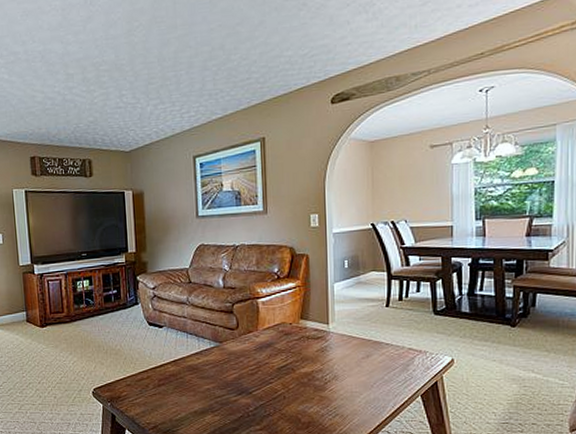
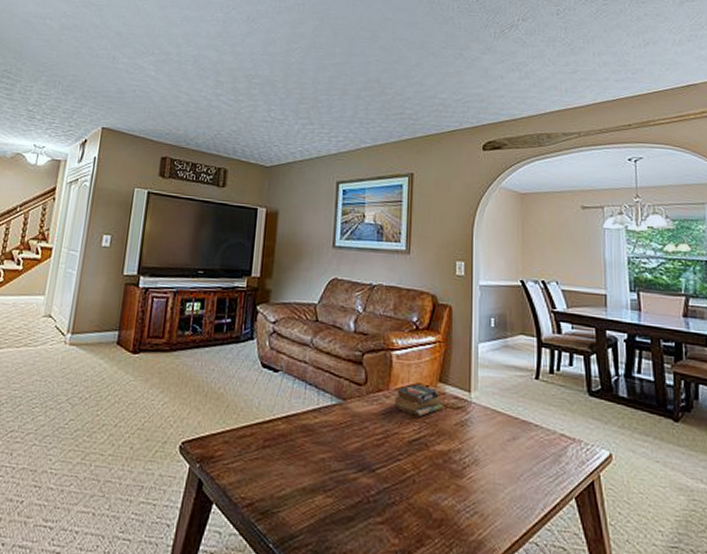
book: none [263,323,306,348] -> present [394,384,443,416]

